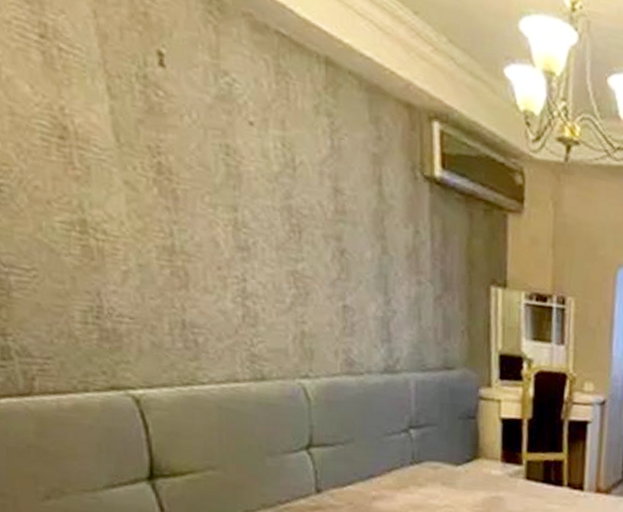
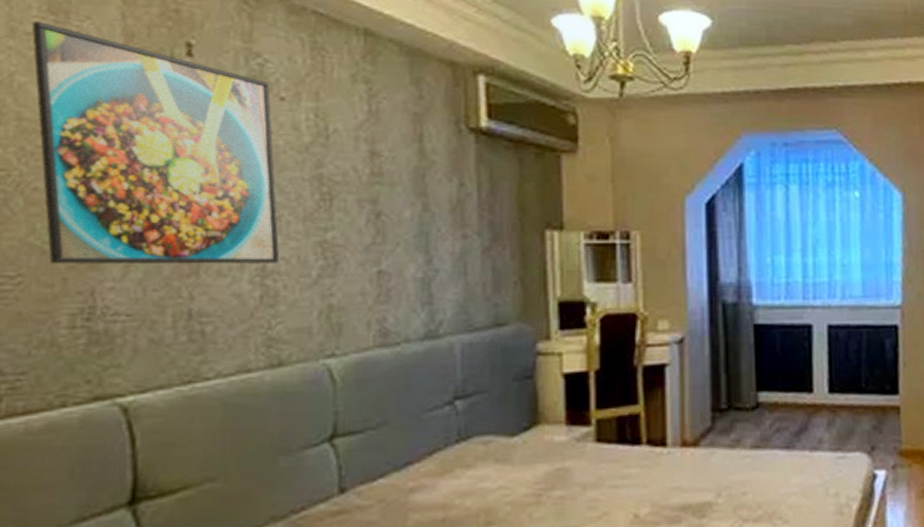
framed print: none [10,9,258,287] -> present [31,22,280,264]

